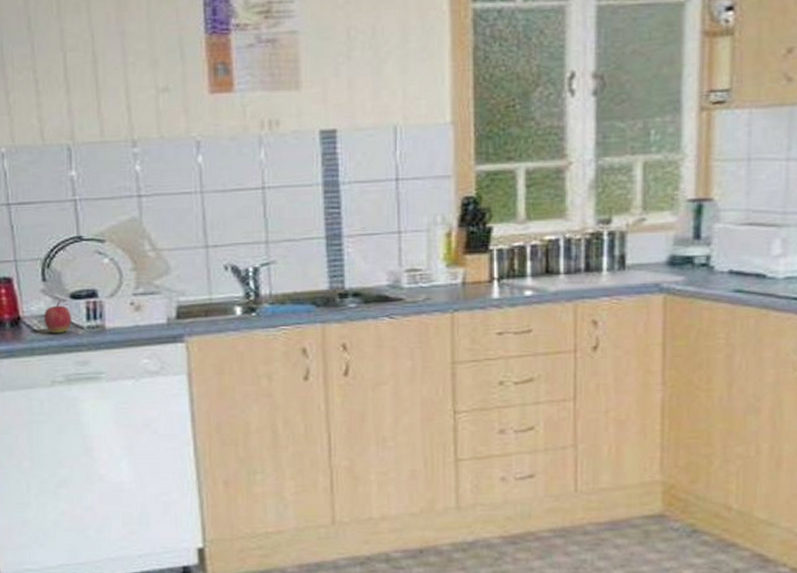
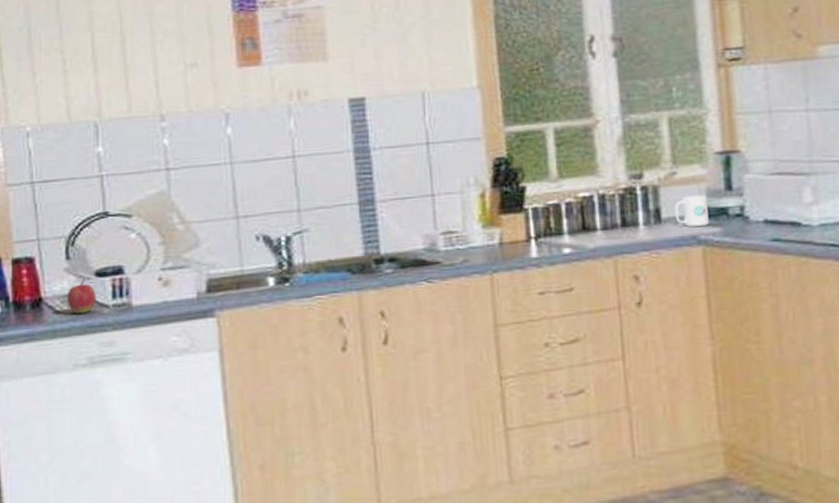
mug: none [639,243,674,274] -> present [674,195,709,227]

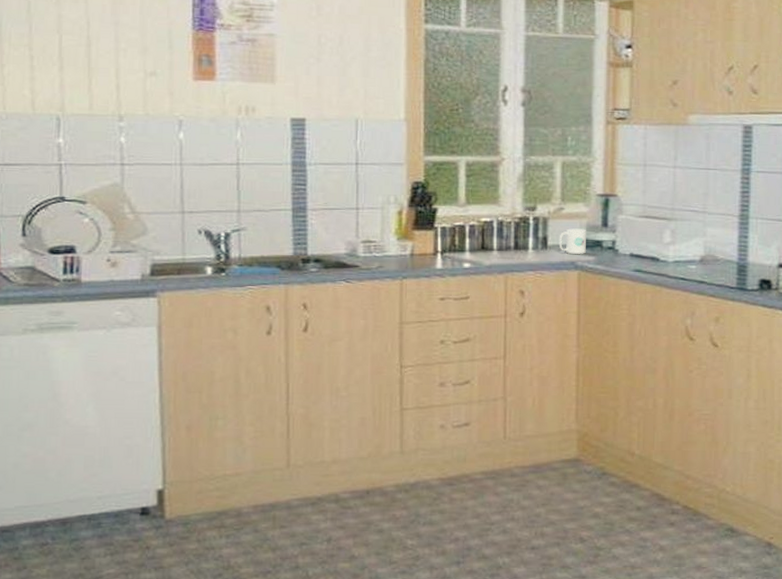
apple: present [67,278,96,314] -> none [20,254,48,285]

